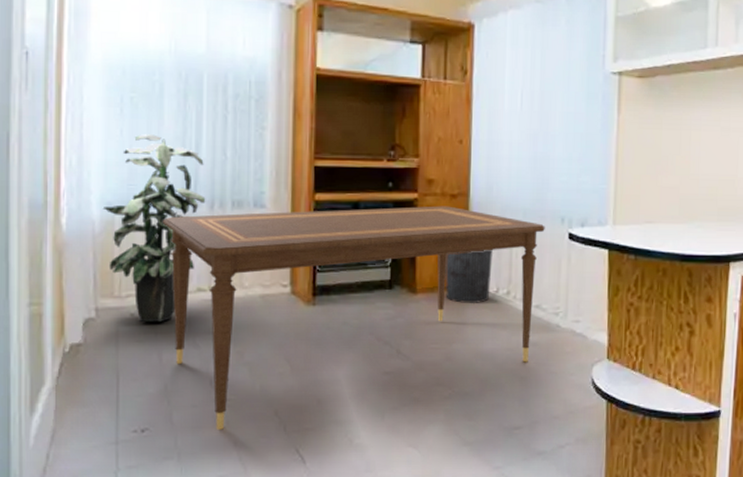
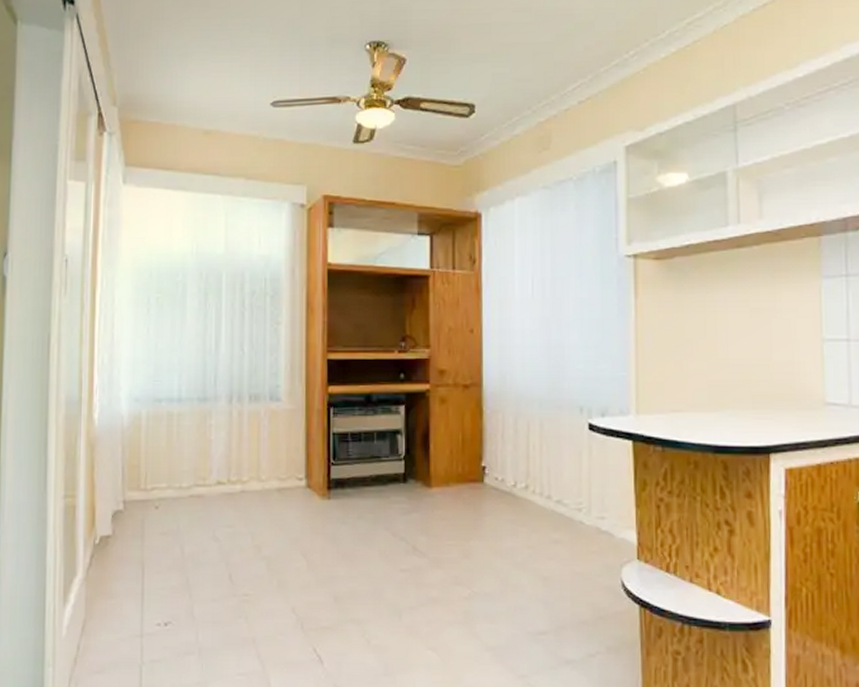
indoor plant: present [102,134,206,323] -> none [130,332,225,516]
dining table: present [162,206,545,430] -> none [184,397,563,626]
trash can: present [445,249,493,304] -> none [460,441,509,499]

